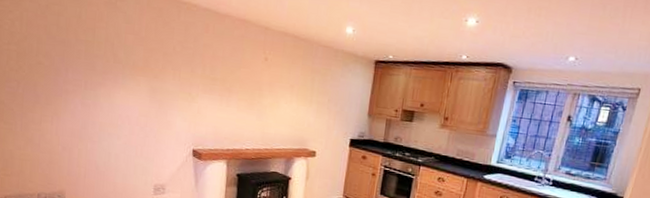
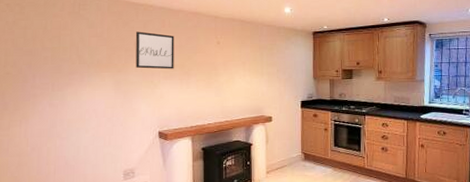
wall art: none [173,34,218,83] -> present [136,31,174,69]

